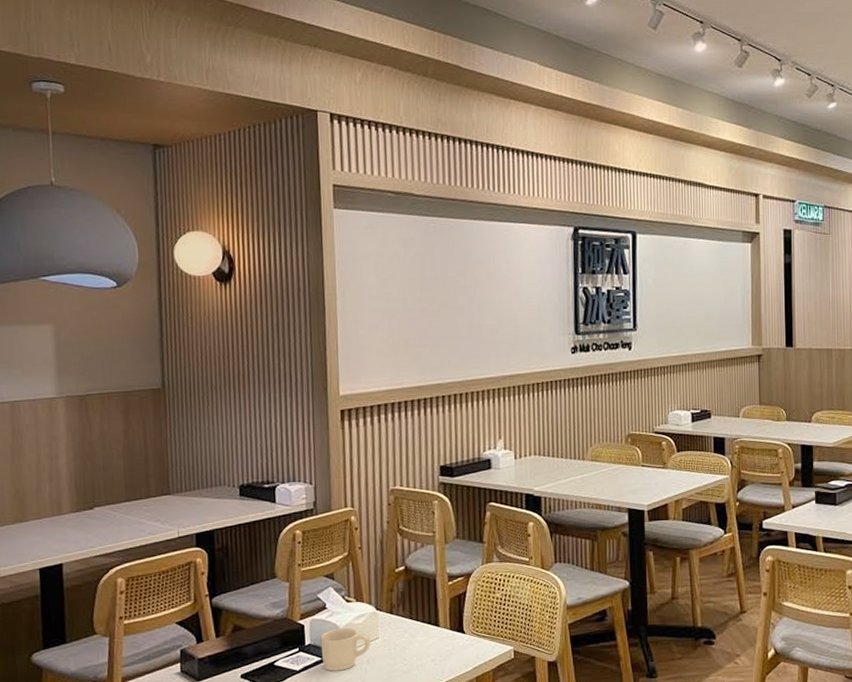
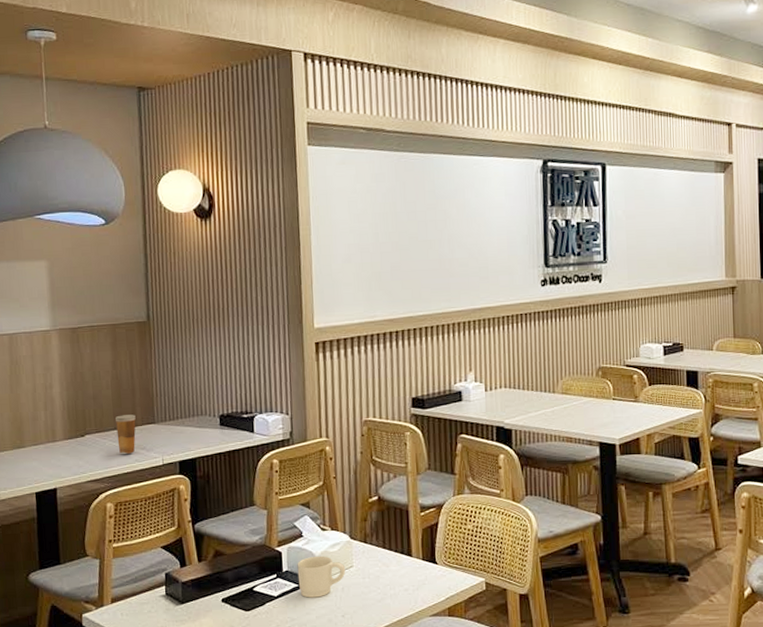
beverage cup: none [127,485,150,528] -> present [115,414,136,455]

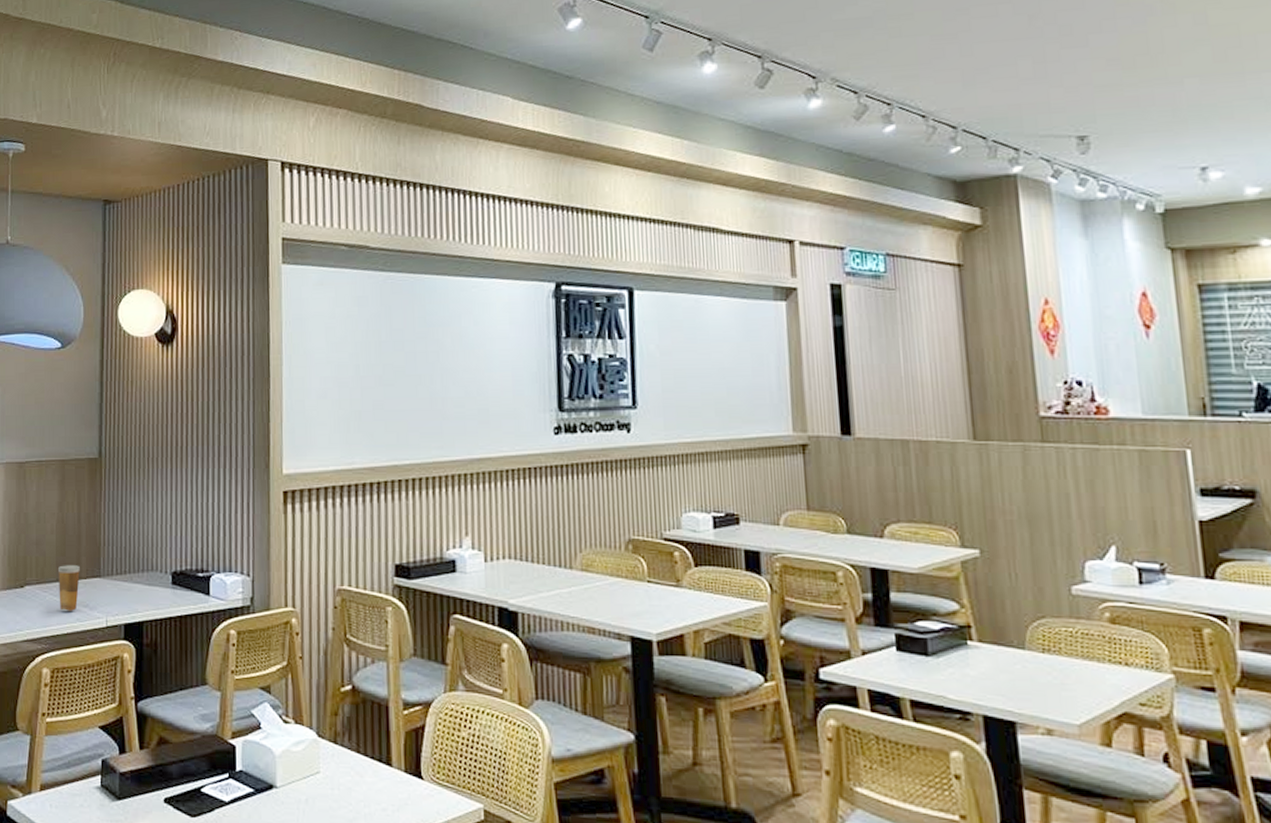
mug: present [297,556,346,598] -> none [253,754,311,809]

